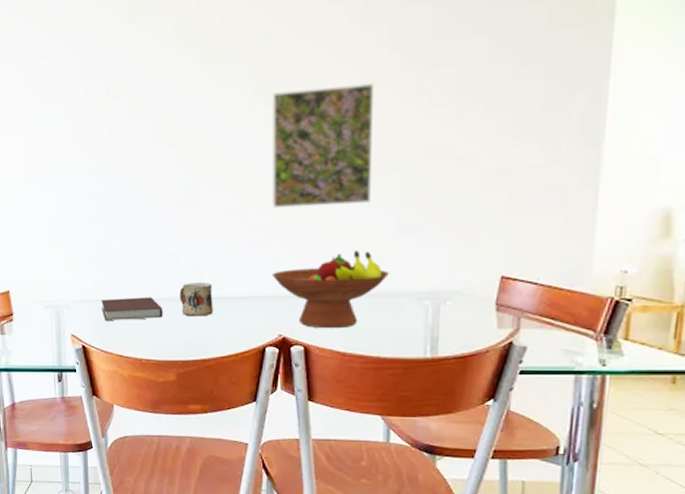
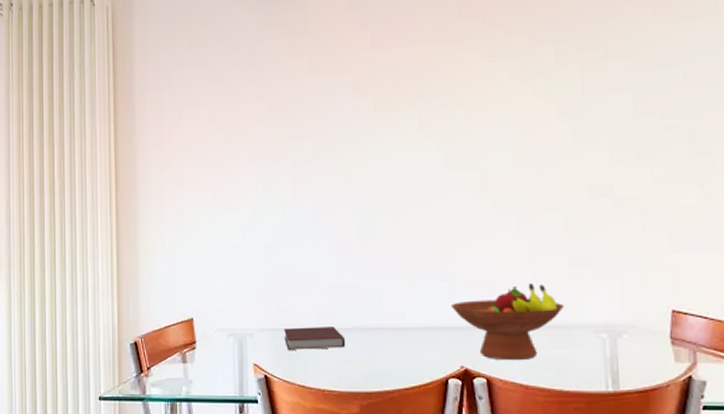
mug: present [179,282,213,317] -> none [361,312,395,347]
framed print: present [271,82,373,209] -> none [442,130,540,242]

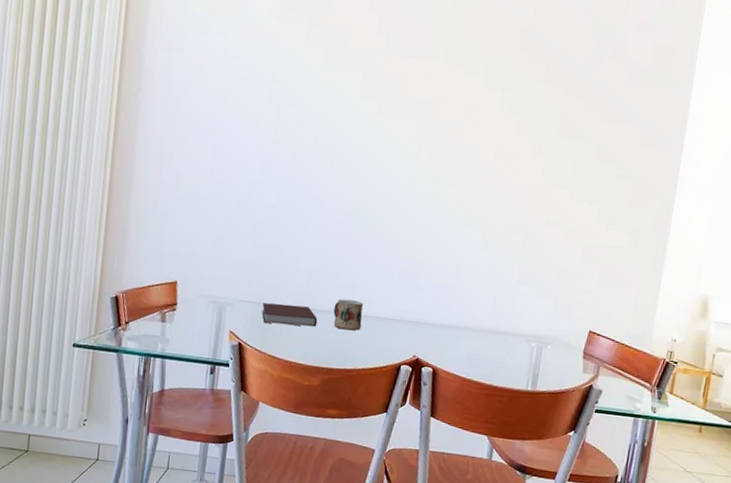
mug: none [361,312,395,347] -> present [333,299,363,331]
fruit bowl: present [450,283,564,361] -> none [414,293,507,357]

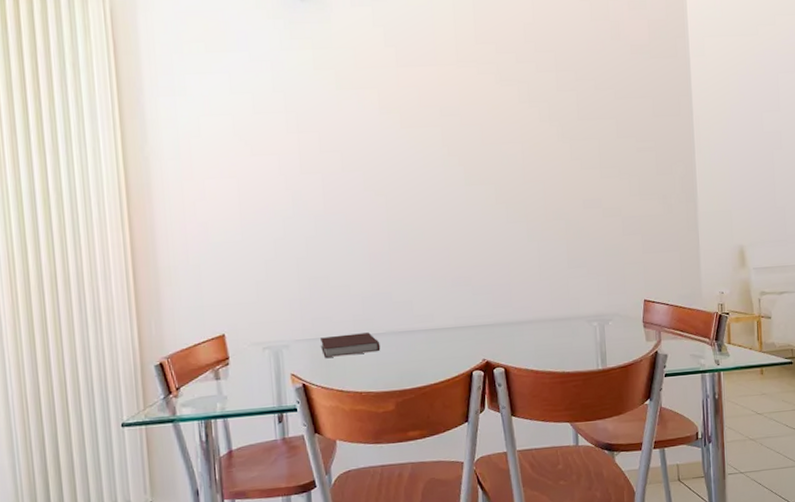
mug: present [333,299,363,331] -> none [394,316,426,348]

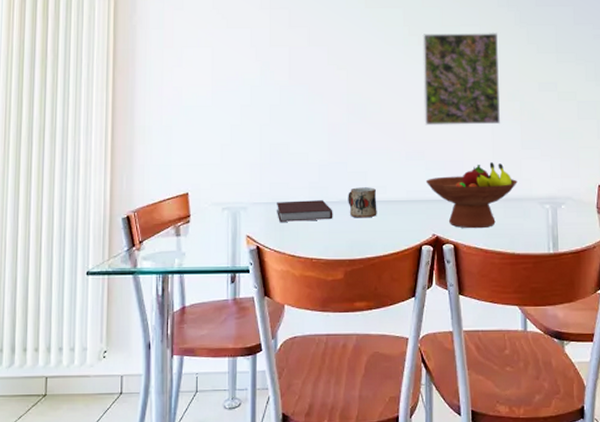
mug: none [394,316,426,348] -> present [348,187,377,218]
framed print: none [463,149,546,250] -> present [422,32,500,125]
fruit bowl: none [473,283,565,351] -> present [425,162,517,229]

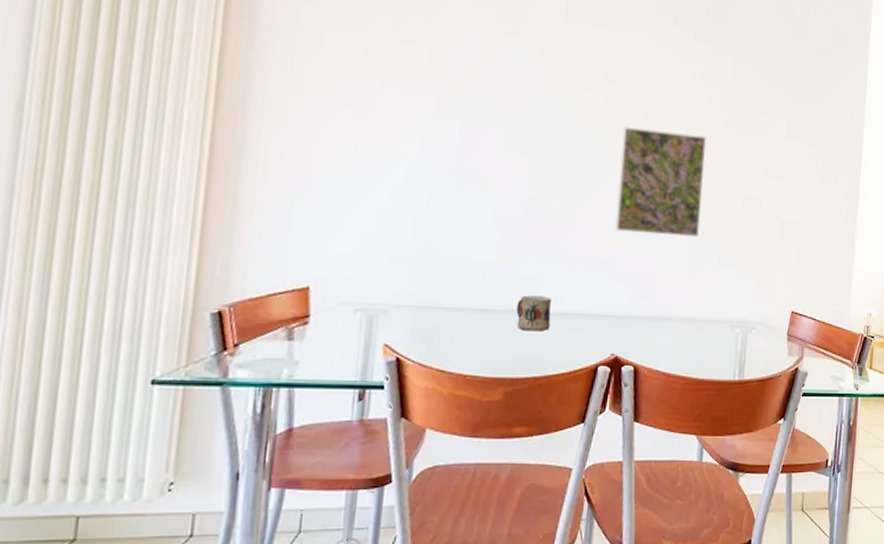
notebook: present [277,200,333,222] -> none [426,306,497,331]
fruit bowl: present [425,162,517,229] -> none [609,278,710,351]

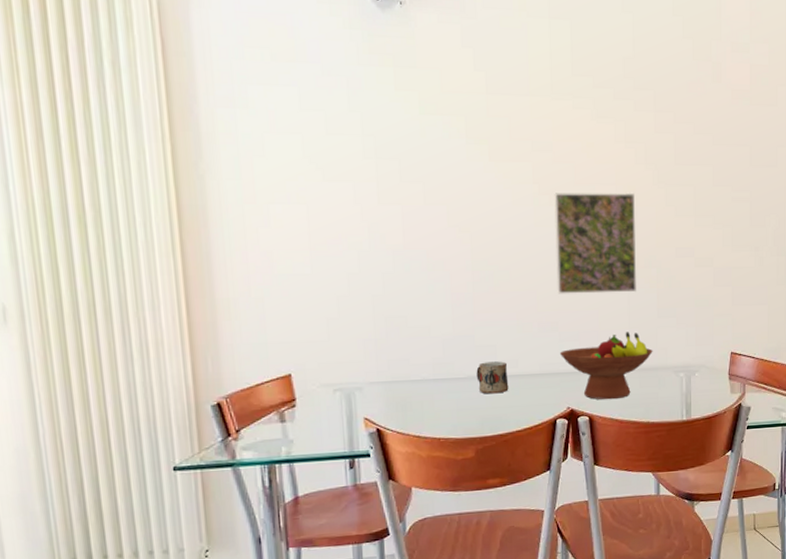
fruit bowl: none [609,278,710,351] -> present [559,332,653,400]

